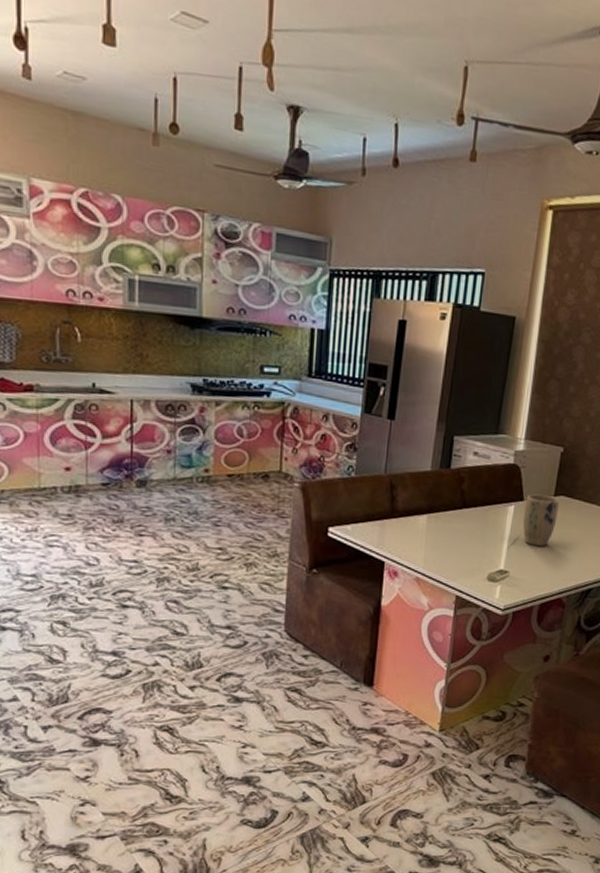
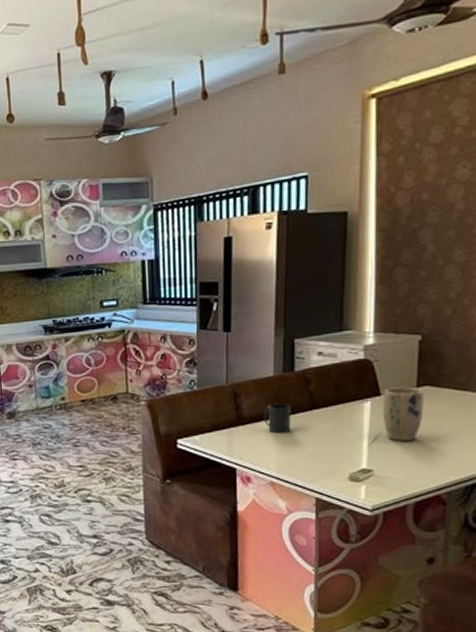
mug: none [416,499,443,530] -> present [263,403,291,434]

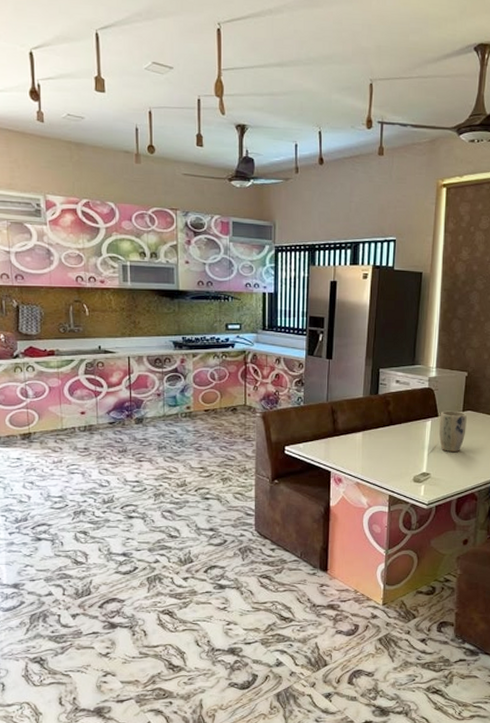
mug: present [263,403,291,434] -> none [353,419,374,444]

